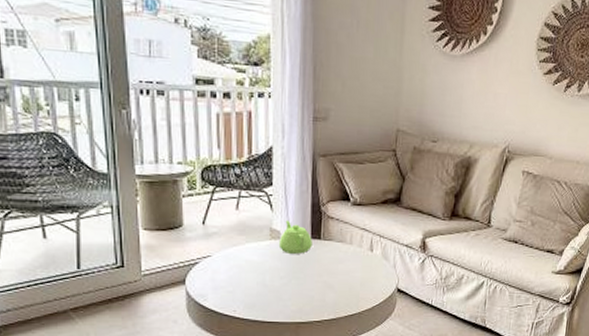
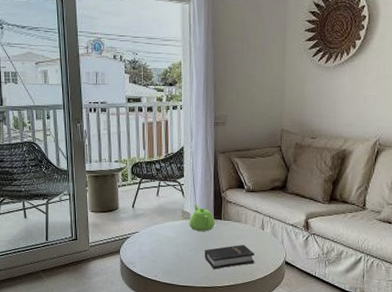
hardback book: none [299,269,362,301] -> present [205,244,255,270]

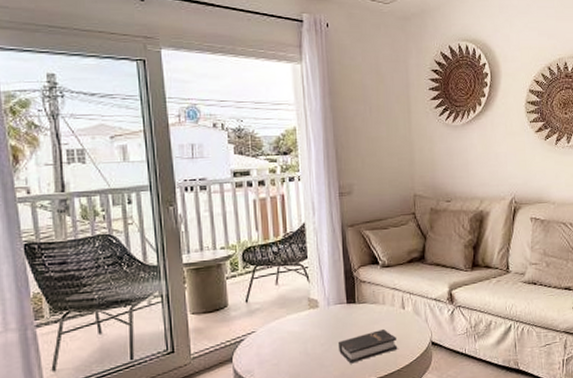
teapot: present [189,204,215,231] -> none [317,288,348,321]

